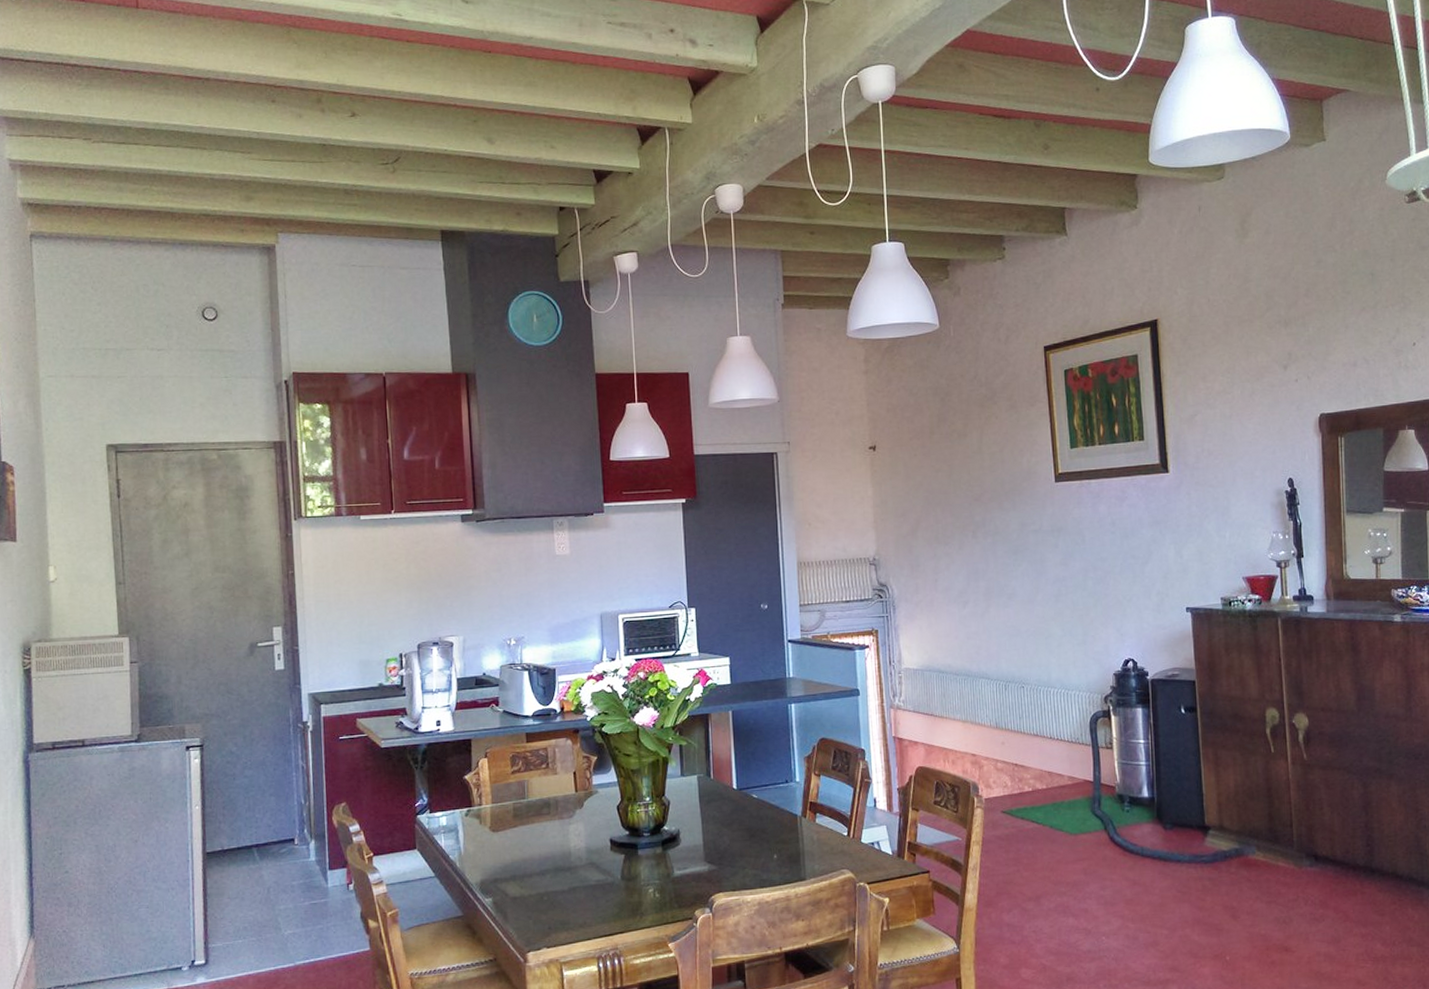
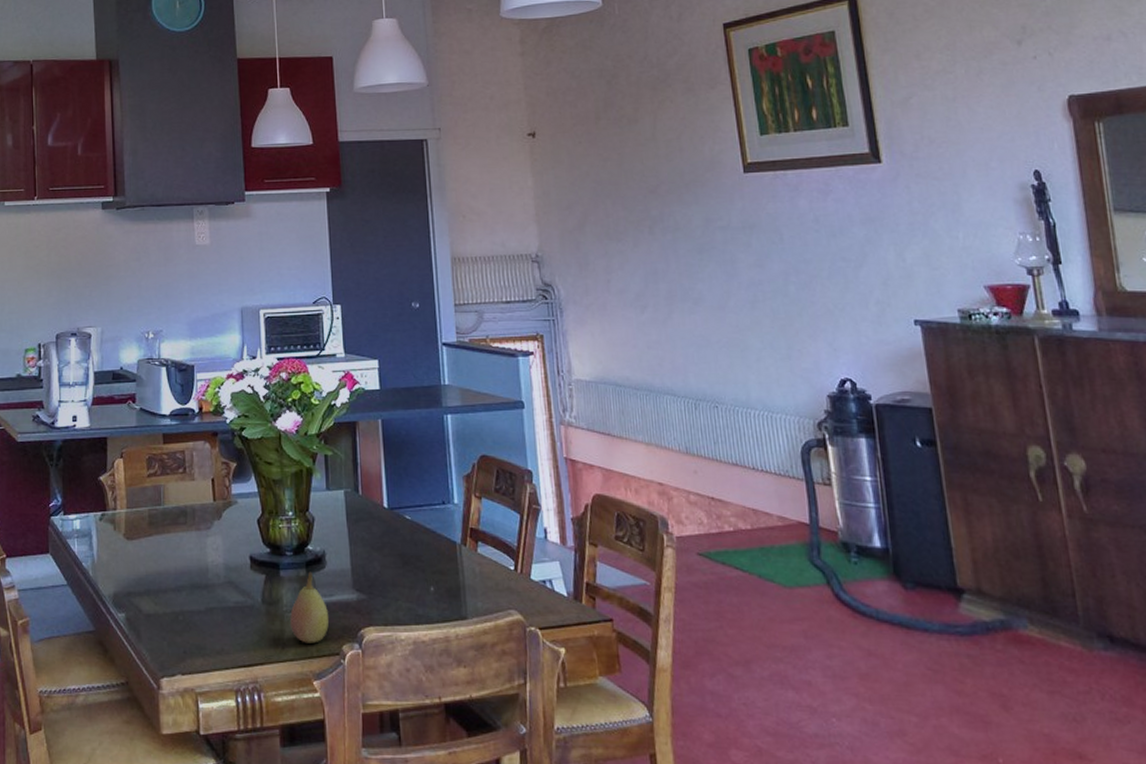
fruit: none [647,849,683,912] -> present [290,571,329,644]

